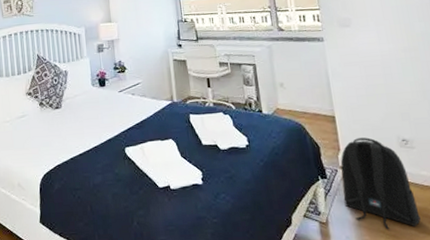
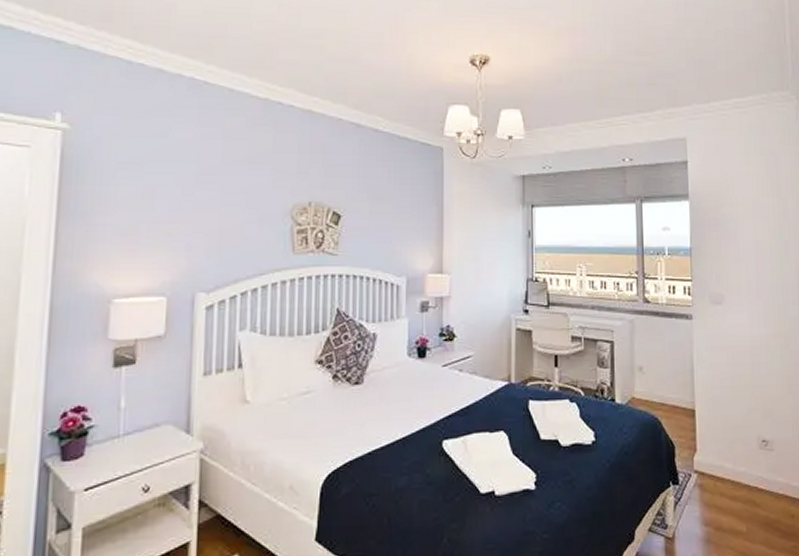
backpack: present [340,137,421,229] -> none [694,436,771,545]

